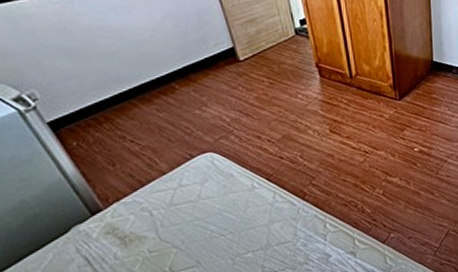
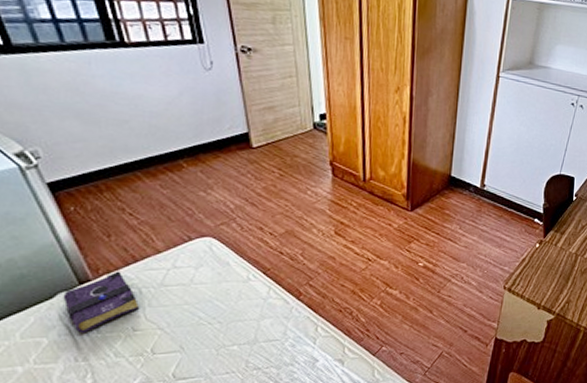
book: none [77,197,153,262] -> present [63,271,140,334]

